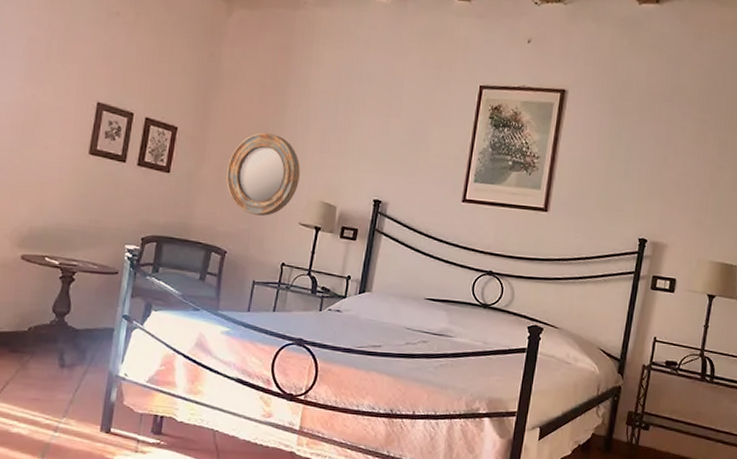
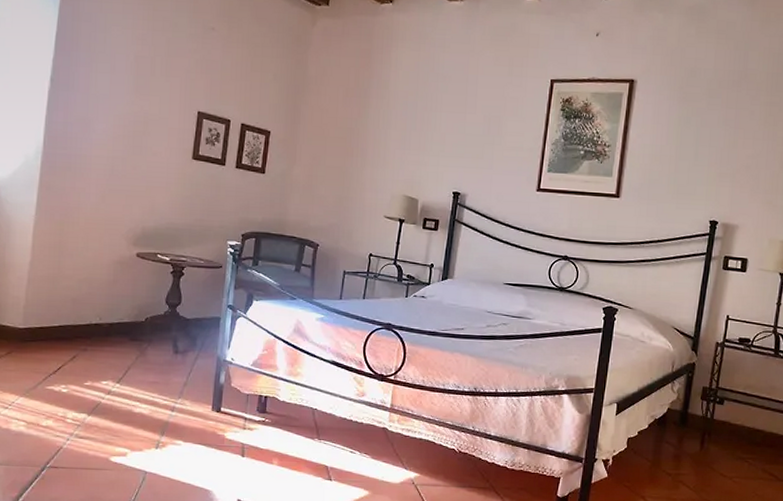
home mirror: present [226,132,300,216] -> none [316,132,384,210]

